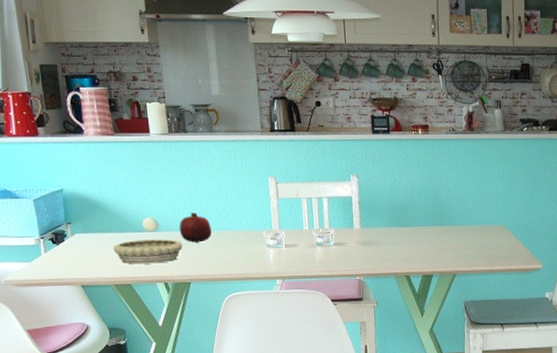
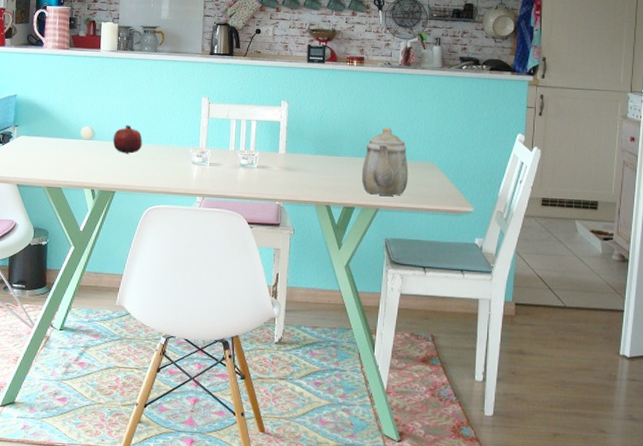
decorative bowl: present [113,239,183,264] -> none [51,146,114,170]
teapot: none [436,193,481,261] -> present [361,126,409,196]

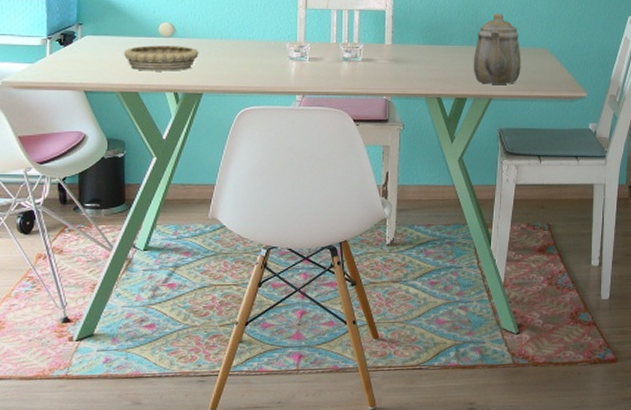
decorative bowl: none [51,146,114,170] -> present [124,45,199,71]
fruit: present [112,125,142,154] -> none [197,19,232,51]

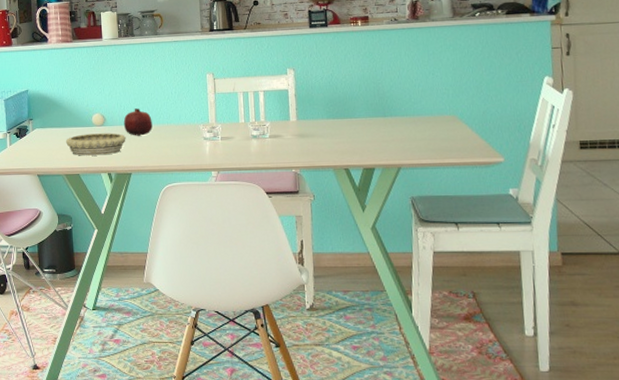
fruit: none [197,19,232,51] -> present [123,108,153,136]
teapot: present [473,13,521,84] -> none [378,83,429,154]

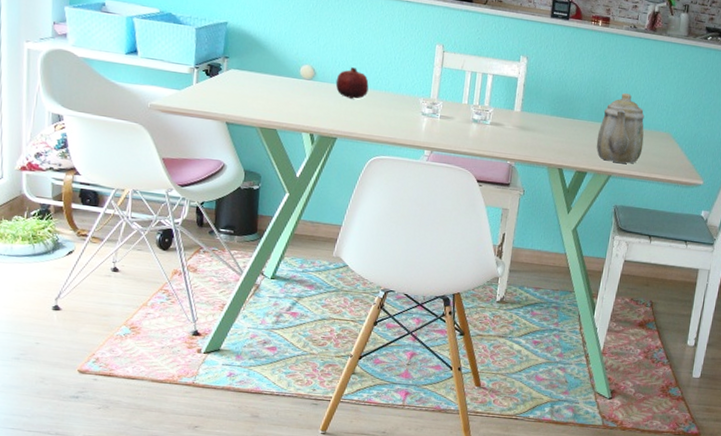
decorative bowl: present [66,133,126,156] -> none [265,85,337,114]
teapot: none [378,83,429,154] -> present [596,92,645,164]

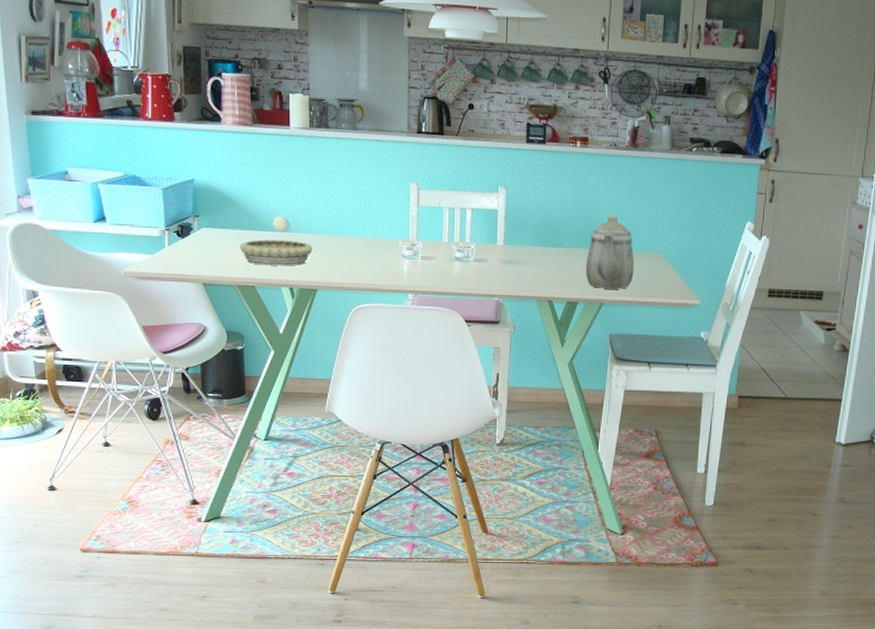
decorative bowl: none [265,85,337,114] -> present [240,239,313,266]
fruit: present [335,67,369,99] -> none [310,214,345,247]

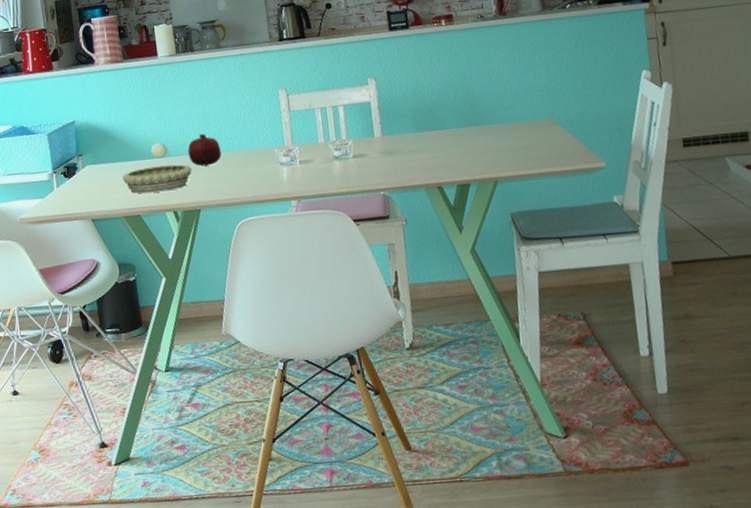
fruit: none [310,214,345,247] -> present [187,134,222,167]
teapot: present [585,215,635,289] -> none [471,87,526,166]

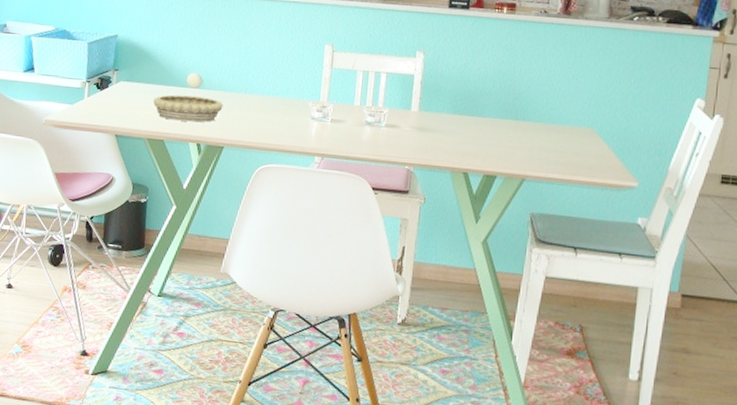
fruit: present [187,134,222,167] -> none [222,73,256,106]

